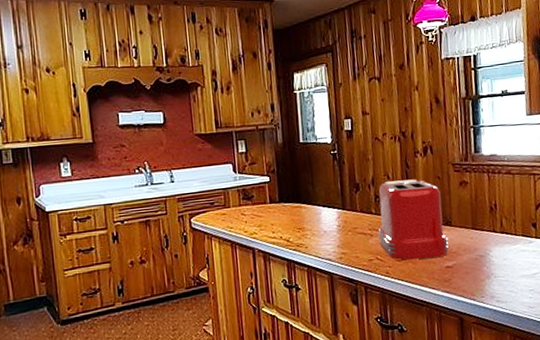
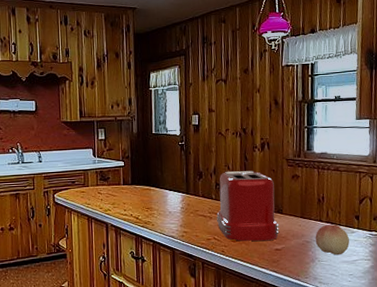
fruit: none [489,234,528,270] -> present [315,224,349,256]

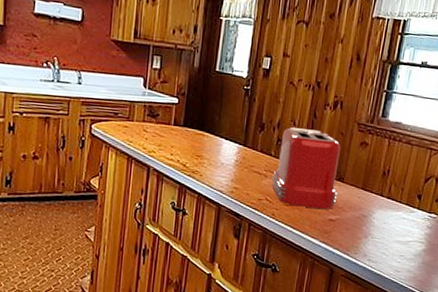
fruit: present [315,224,349,256] -> none [372,200,407,234]

